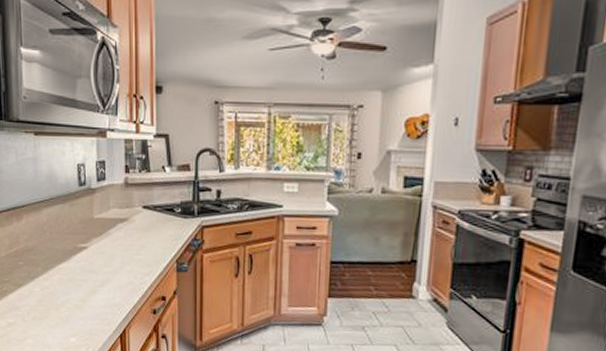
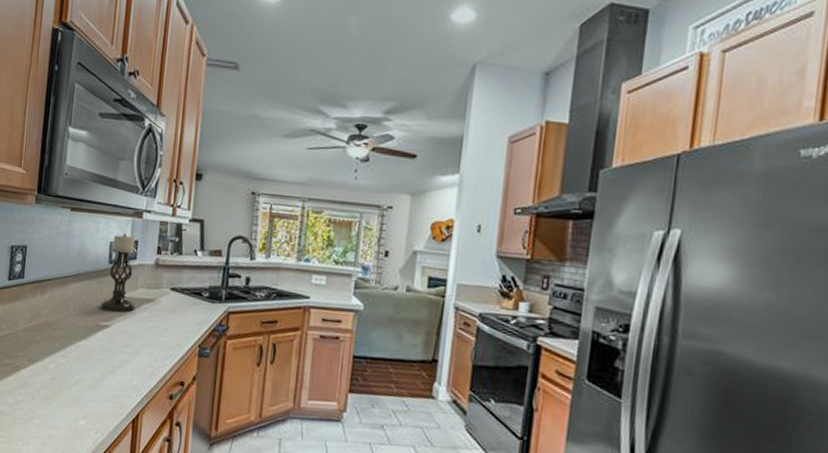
candle holder: none [74,154,110,234] -> present [99,233,139,312]

